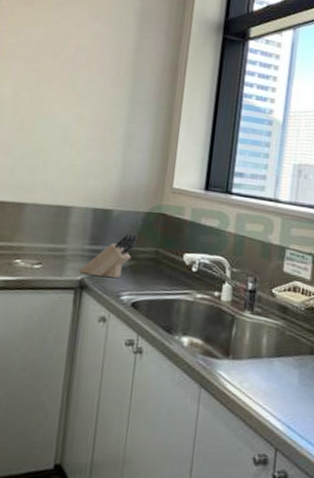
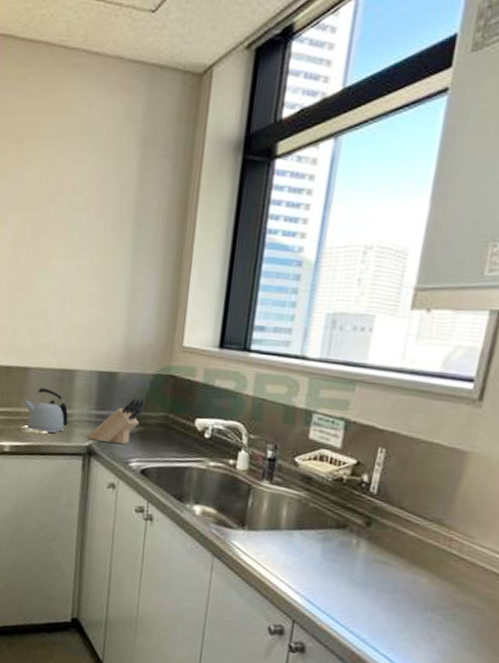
kettle: none [16,223,62,268] -> present [23,387,69,433]

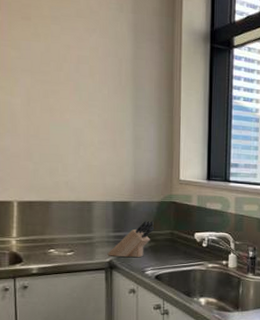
kettle: present [23,387,69,433] -> none [47,217,90,254]

